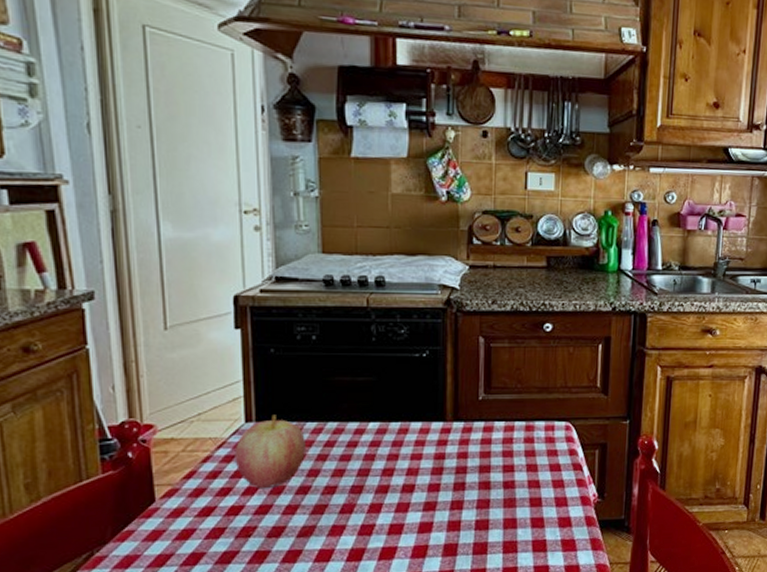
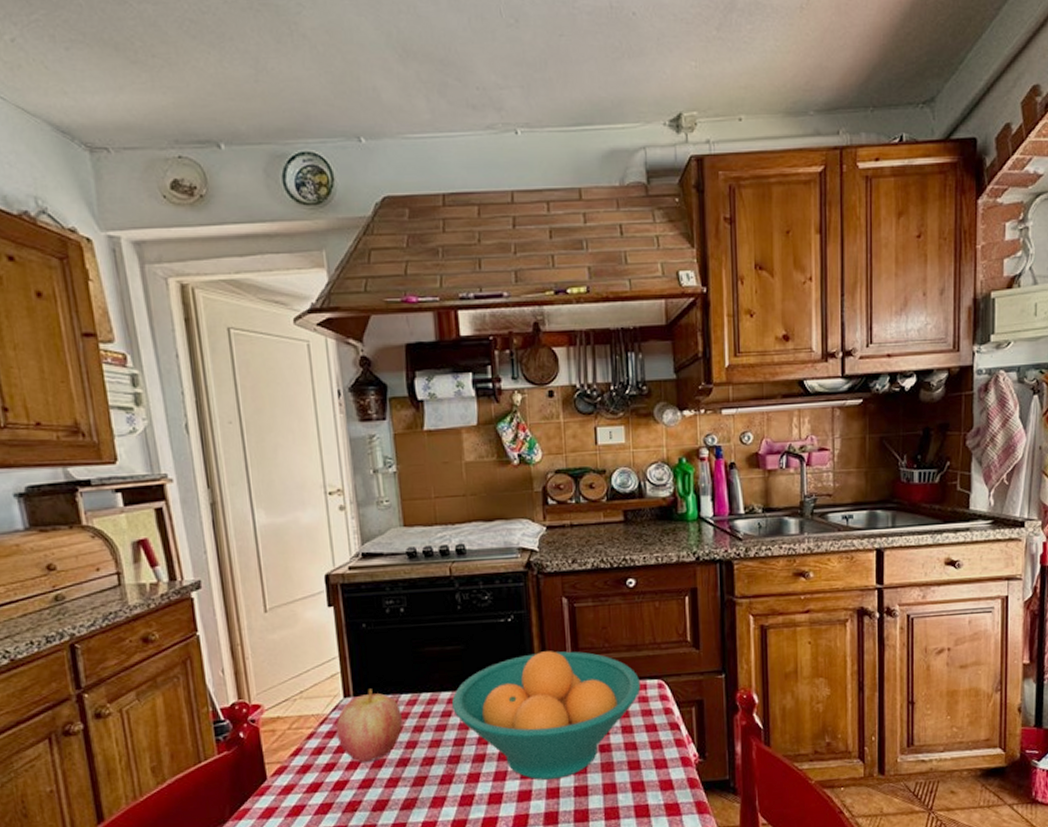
fruit bowl: none [358,388,549,513] -> present [451,651,641,780]

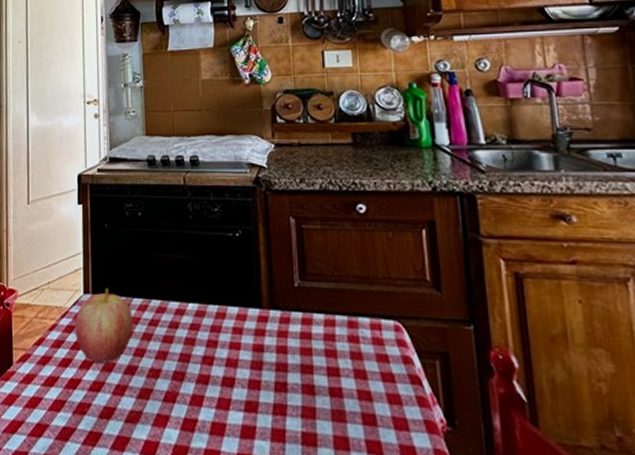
fruit bowl: present [451,651,641,780] -> none [179,272,375,420]

